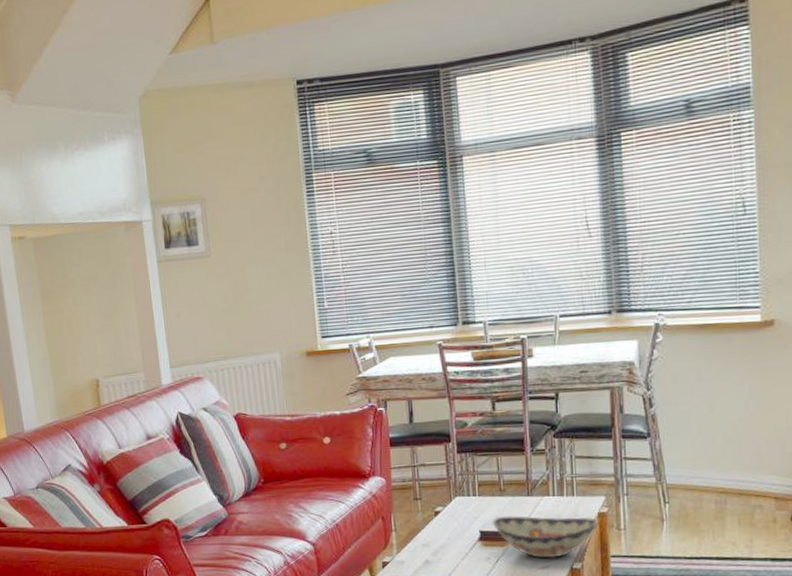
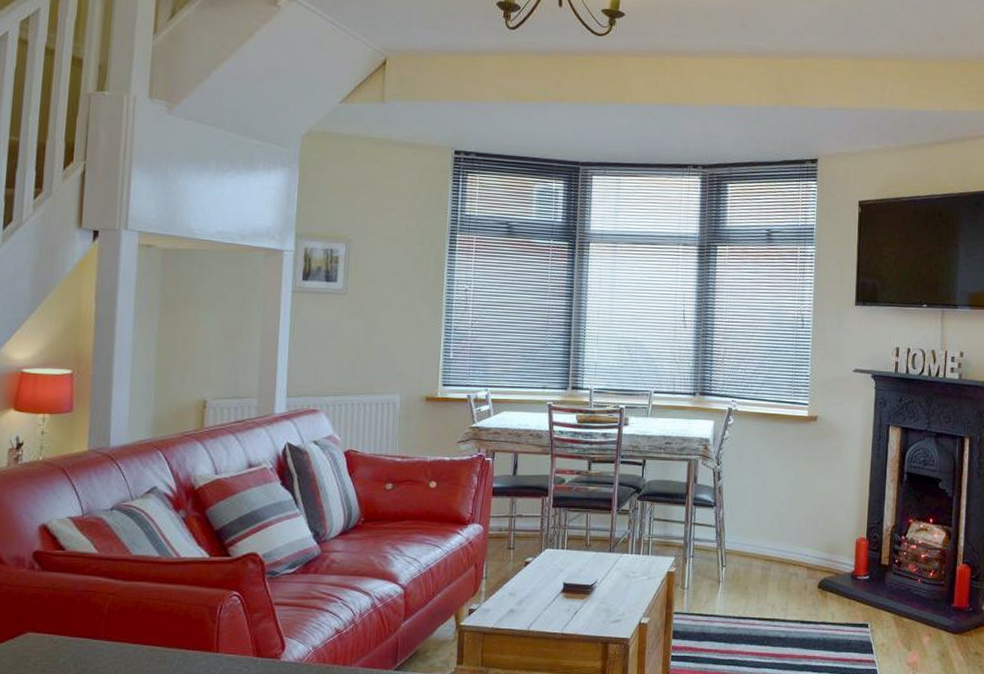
decorative bowl: present [492,516,599,558] -> none [575,570,668,612]

